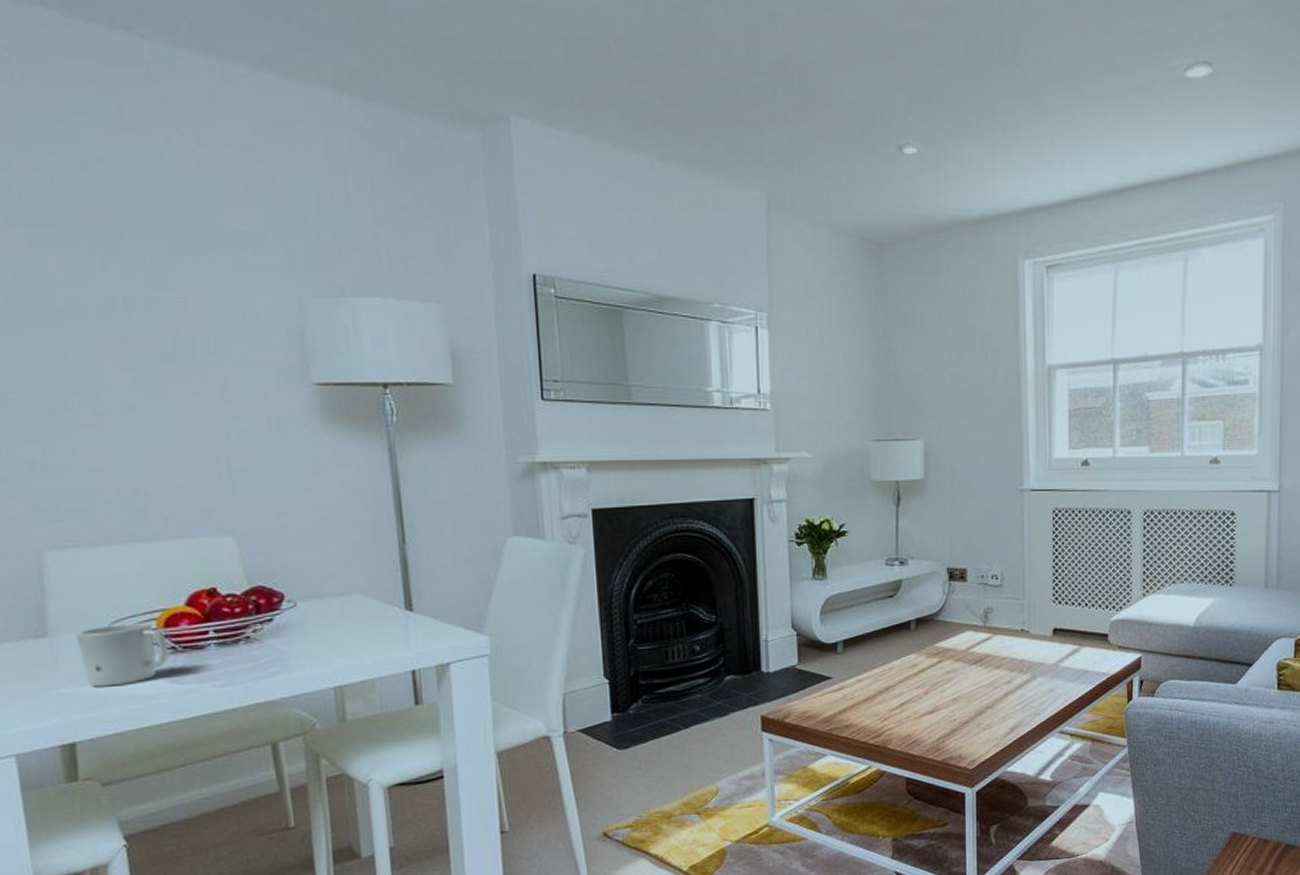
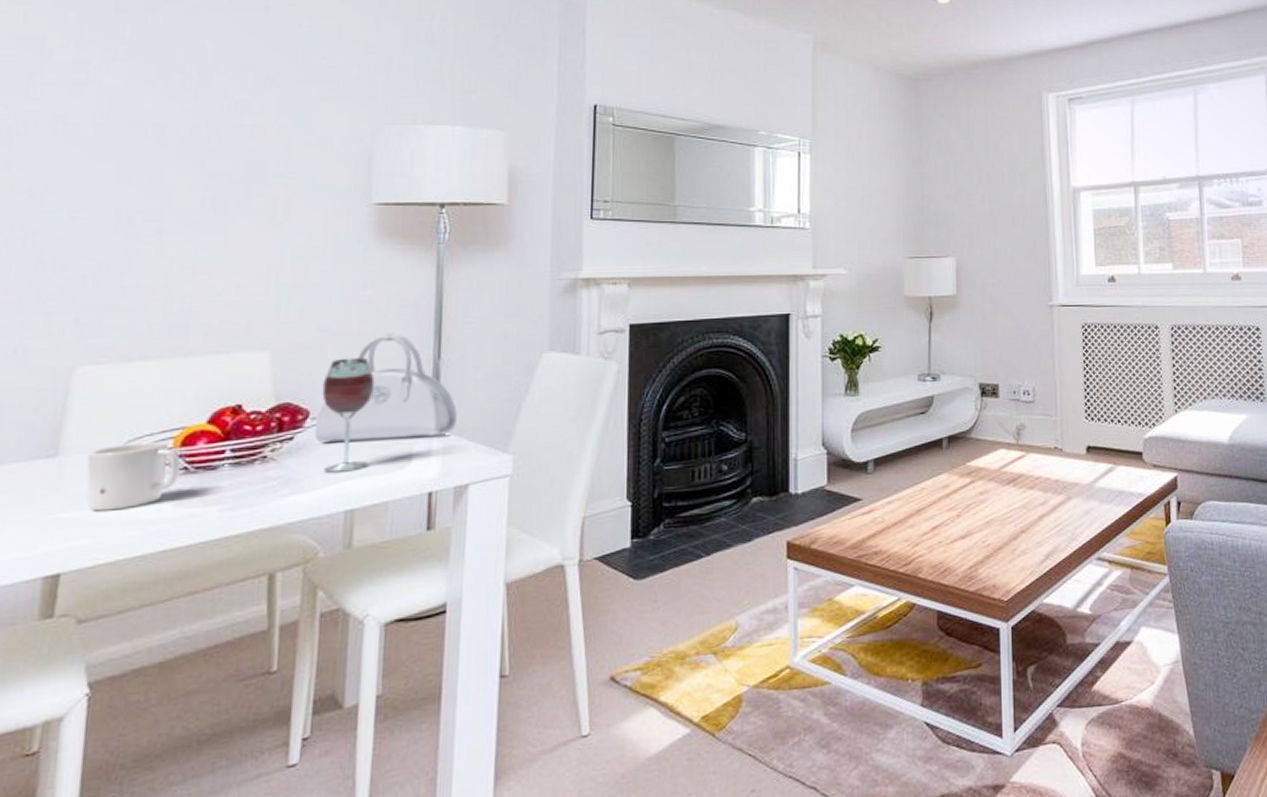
handbag: none [291,517,430,624] -> present [314,333,457,442]
wineglass: none [292,542,349,652] -> present [322,357,375,473]

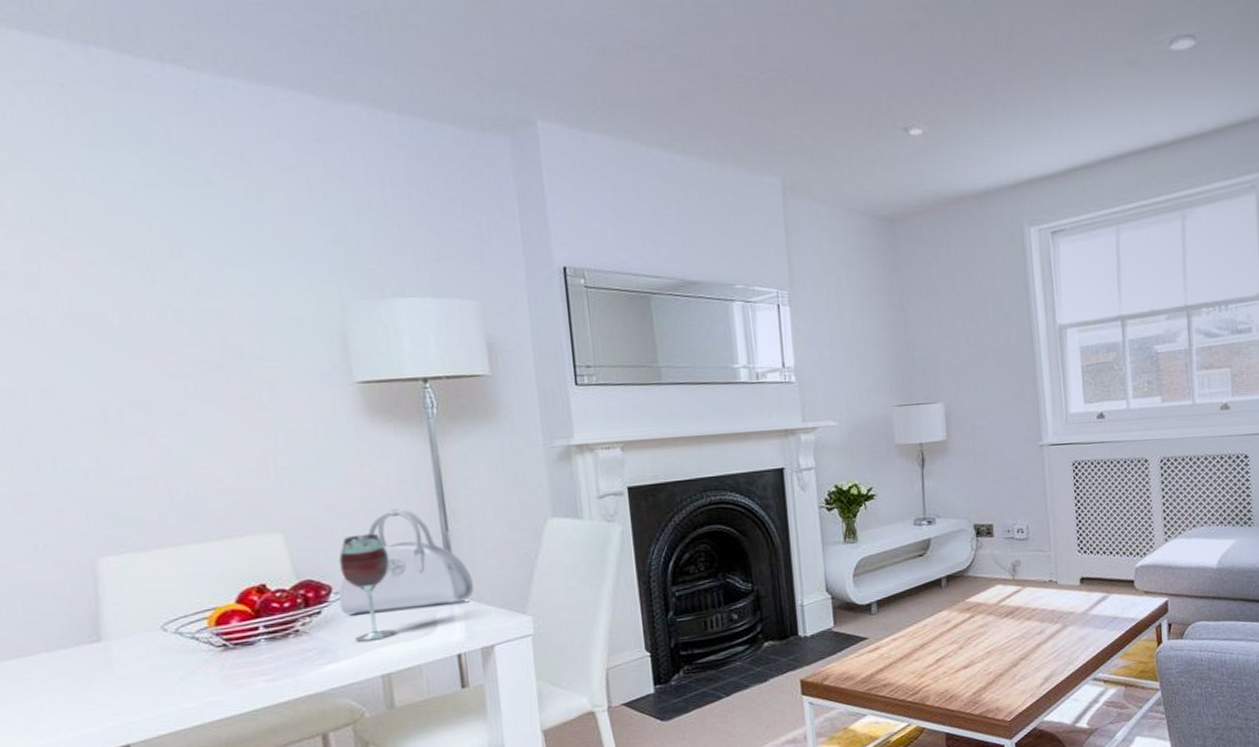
mug: present [86,441,181,512] -> none [129,621,221,689]

